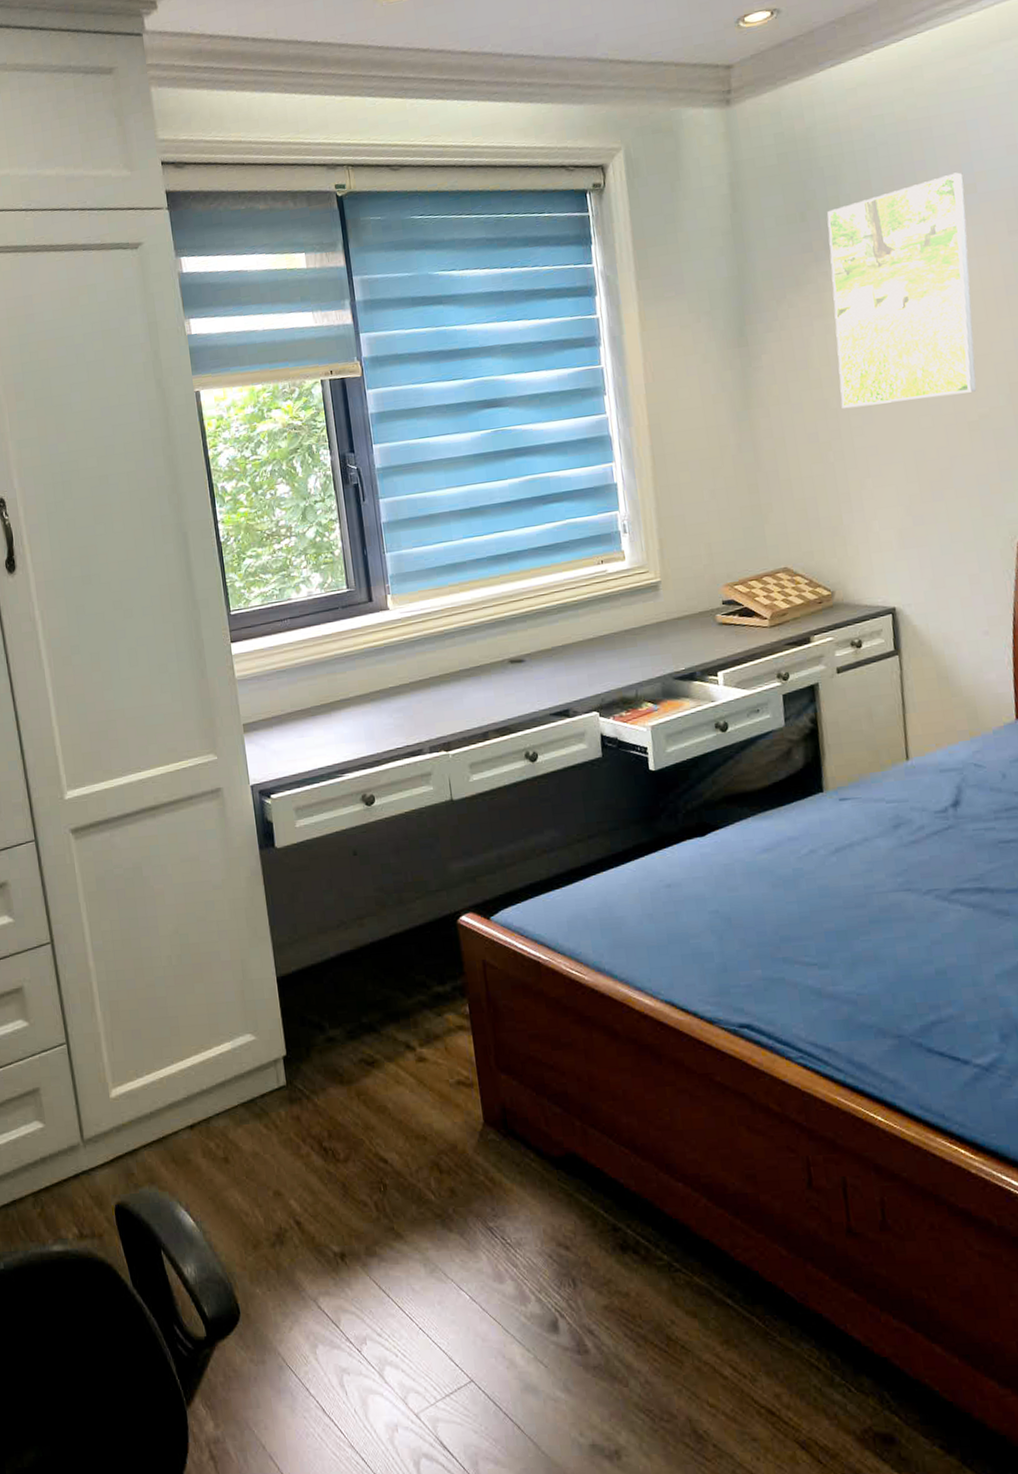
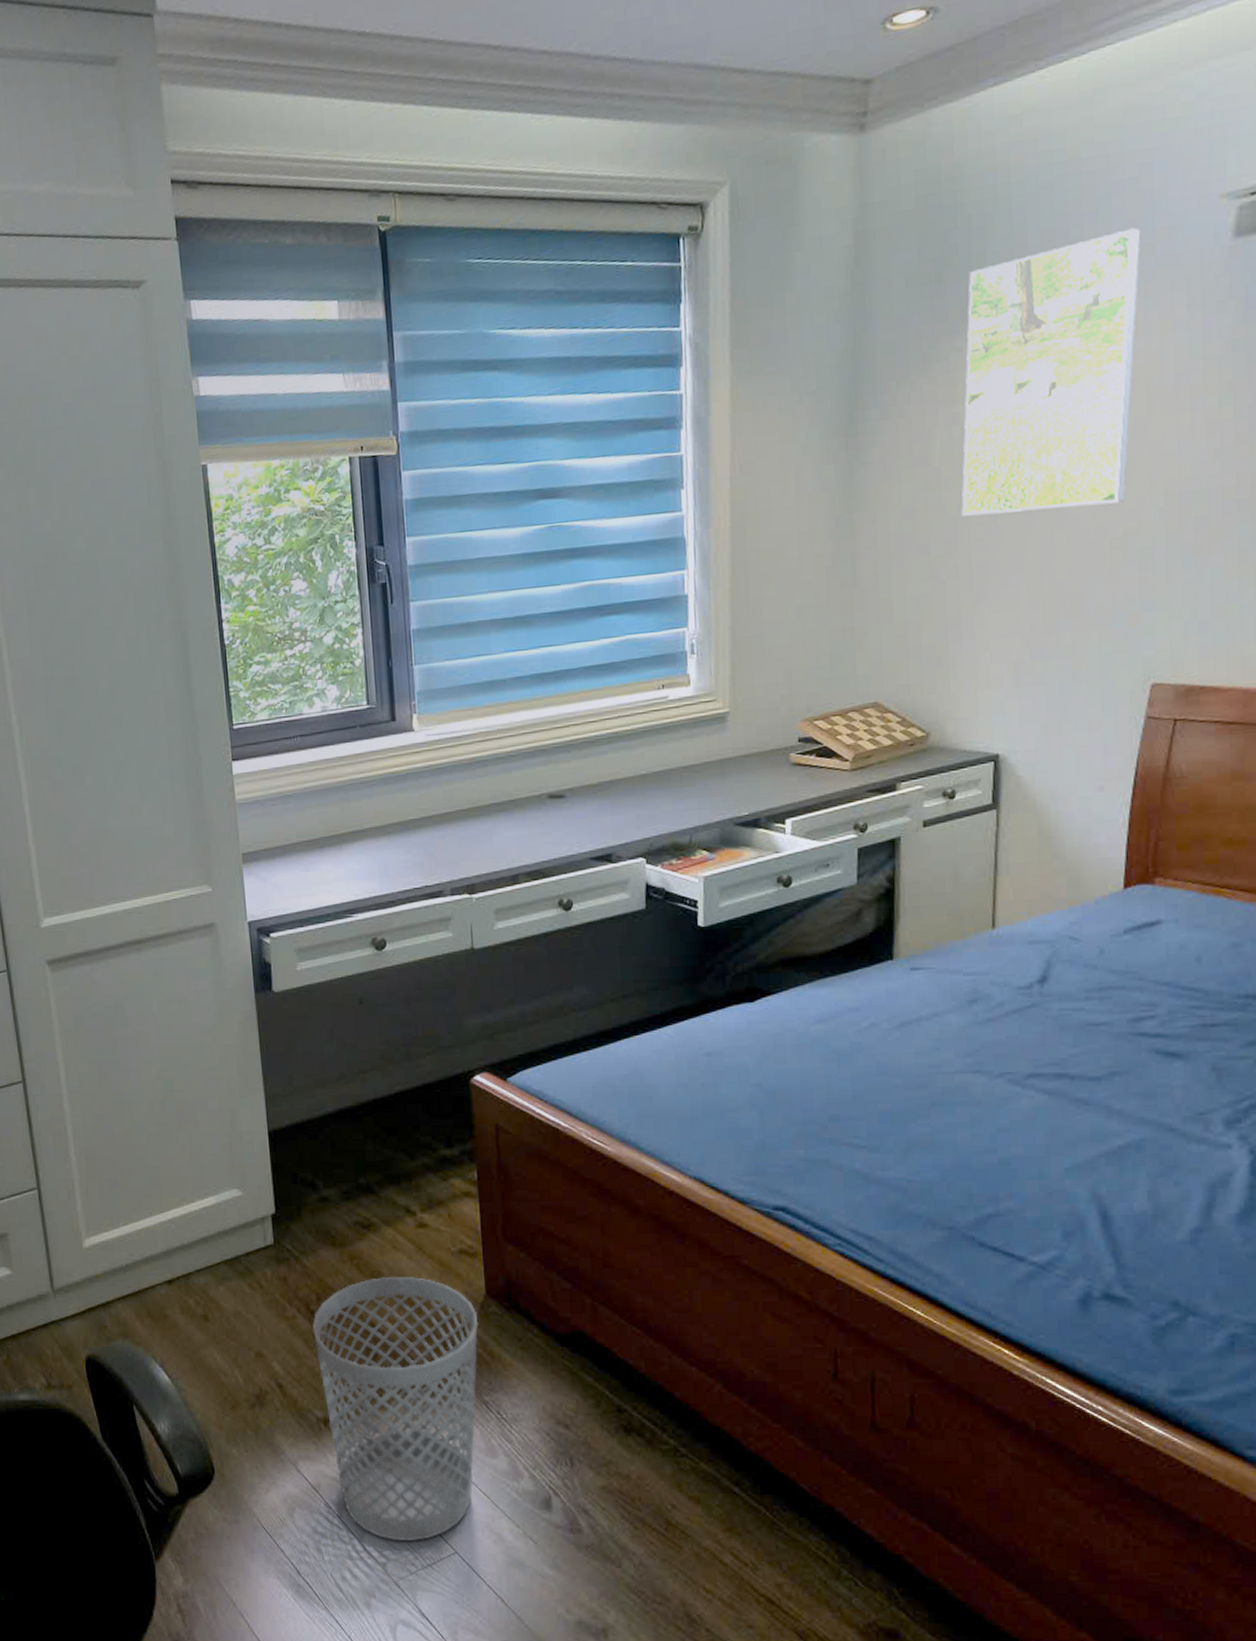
wastebasket: none [326,1109,484,1373] -> present [313,1277,479,1542]

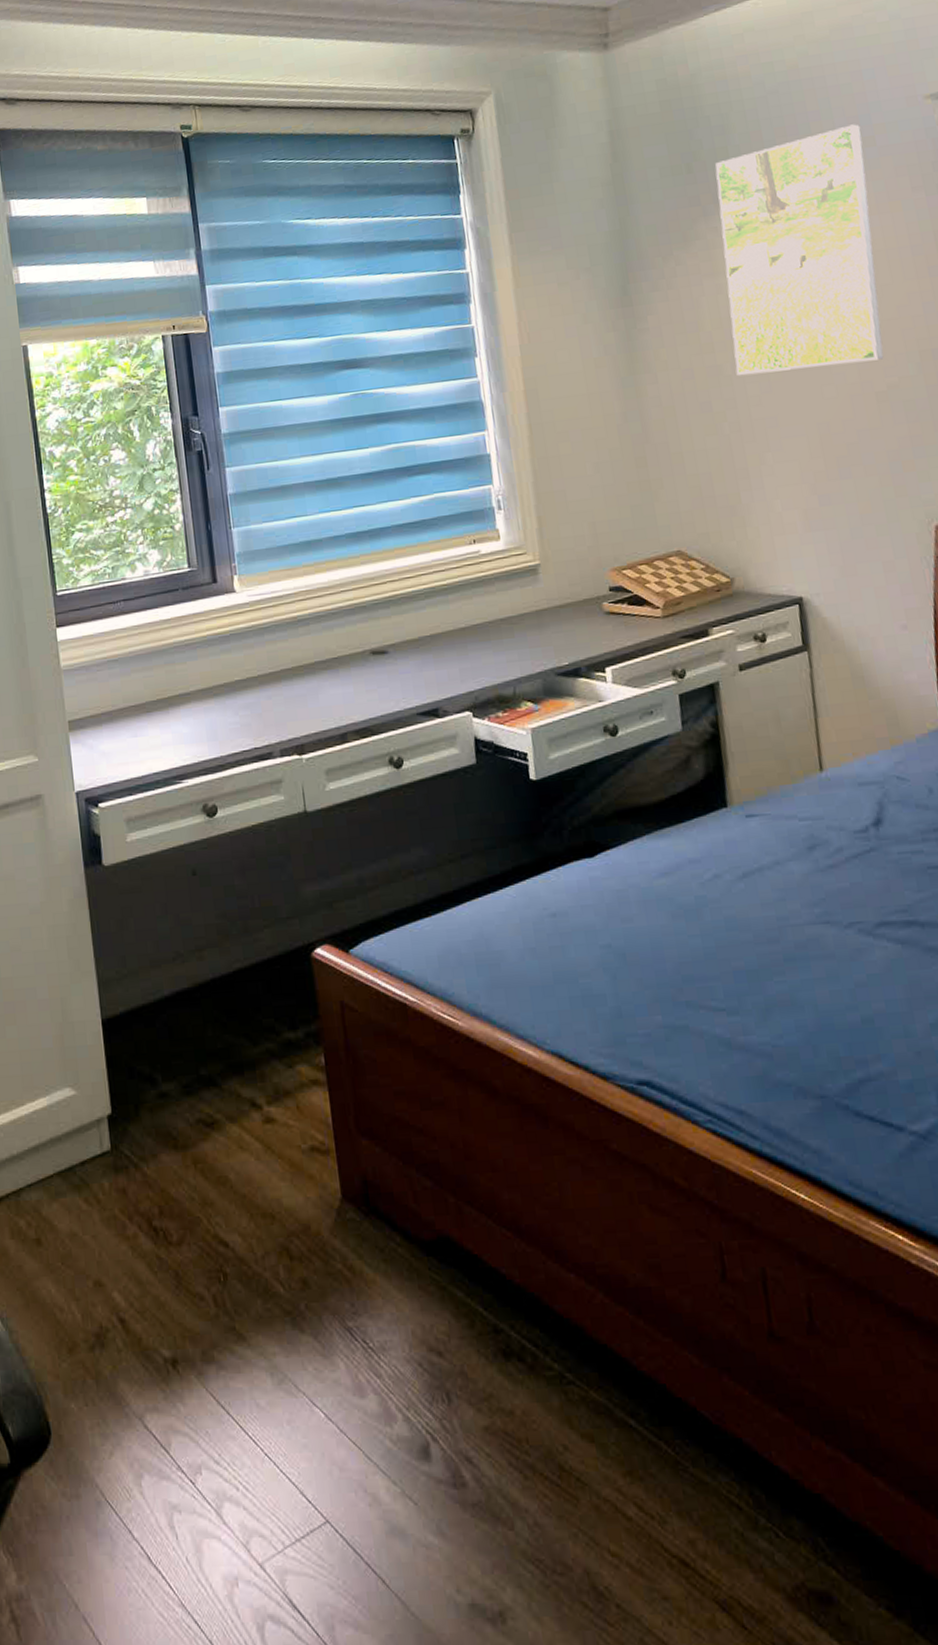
wastebasket: present [313,1277,479,1542] -> none [156,1181,341,1511]

